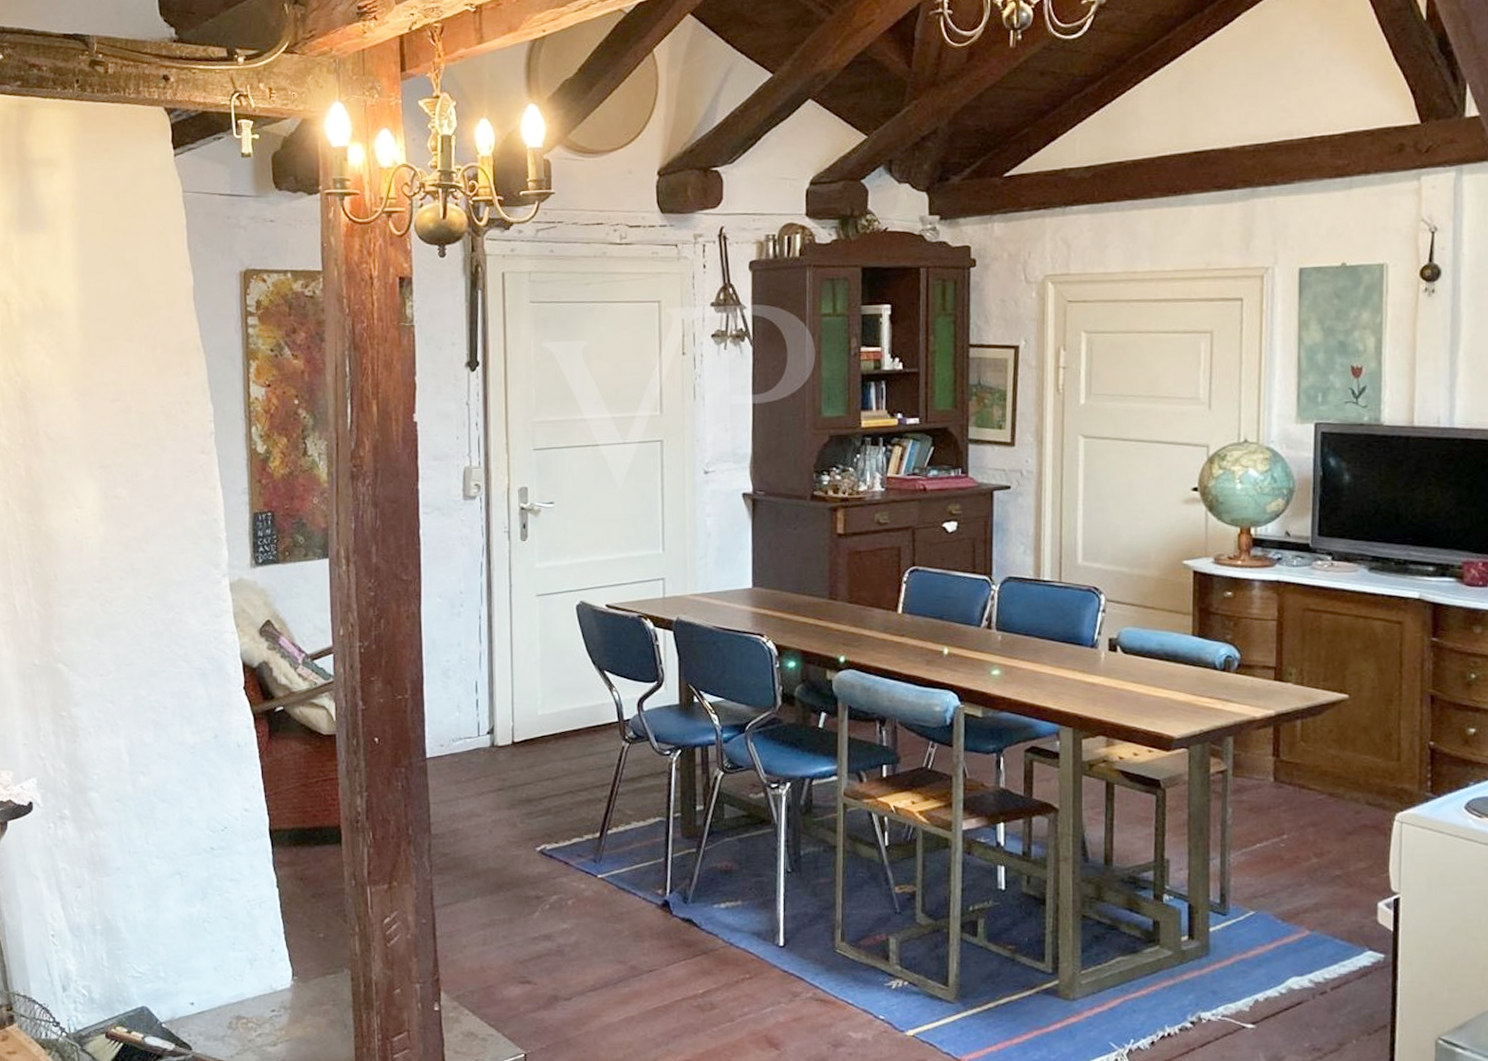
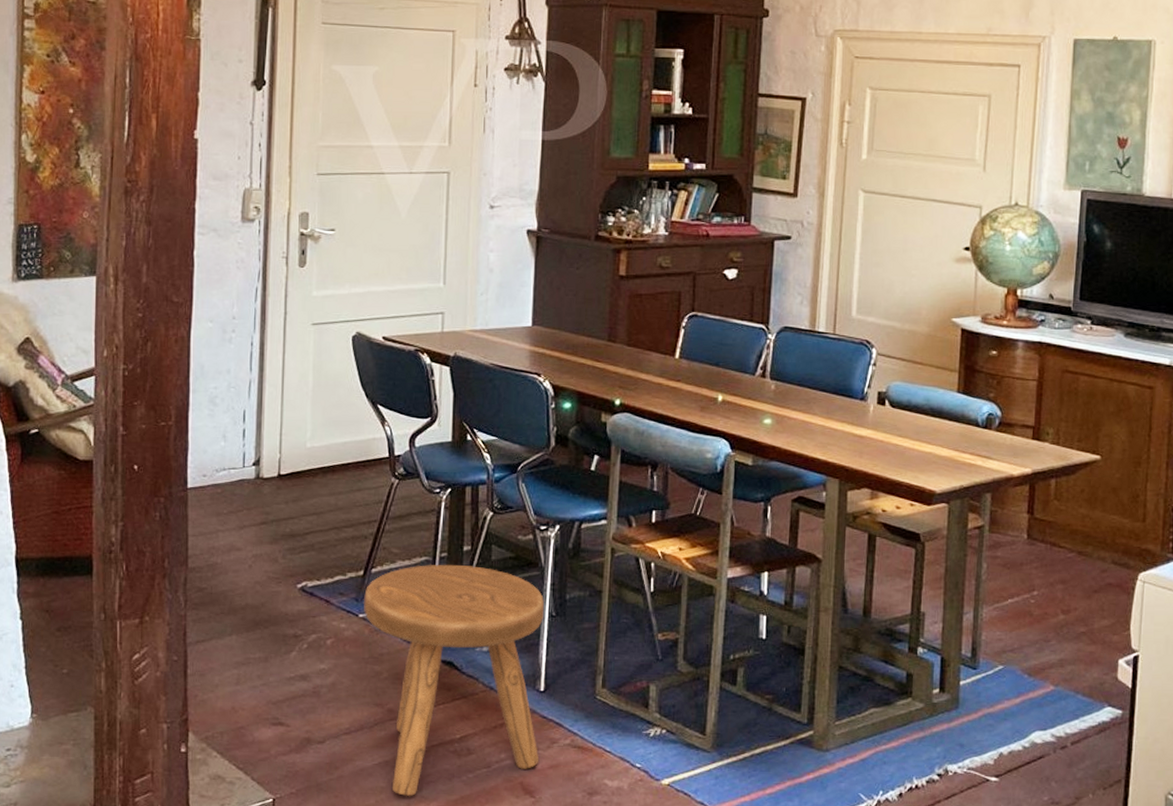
stool: none [600,824,783,1051] -> present [363,564,544,797]

